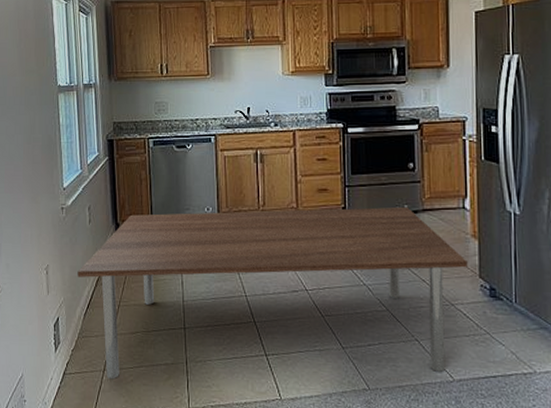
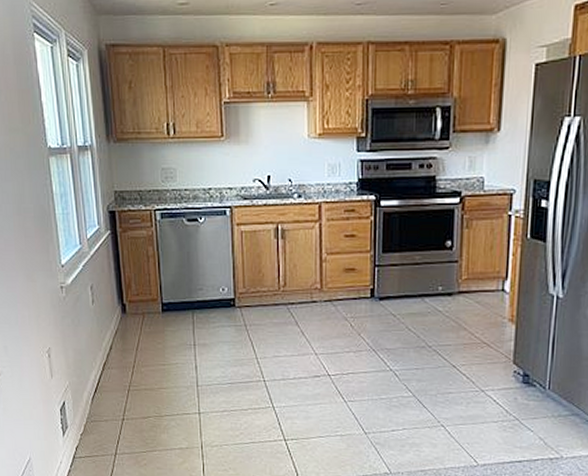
dining table: present [77,206,468,380] -> none [82,288,502,463]

